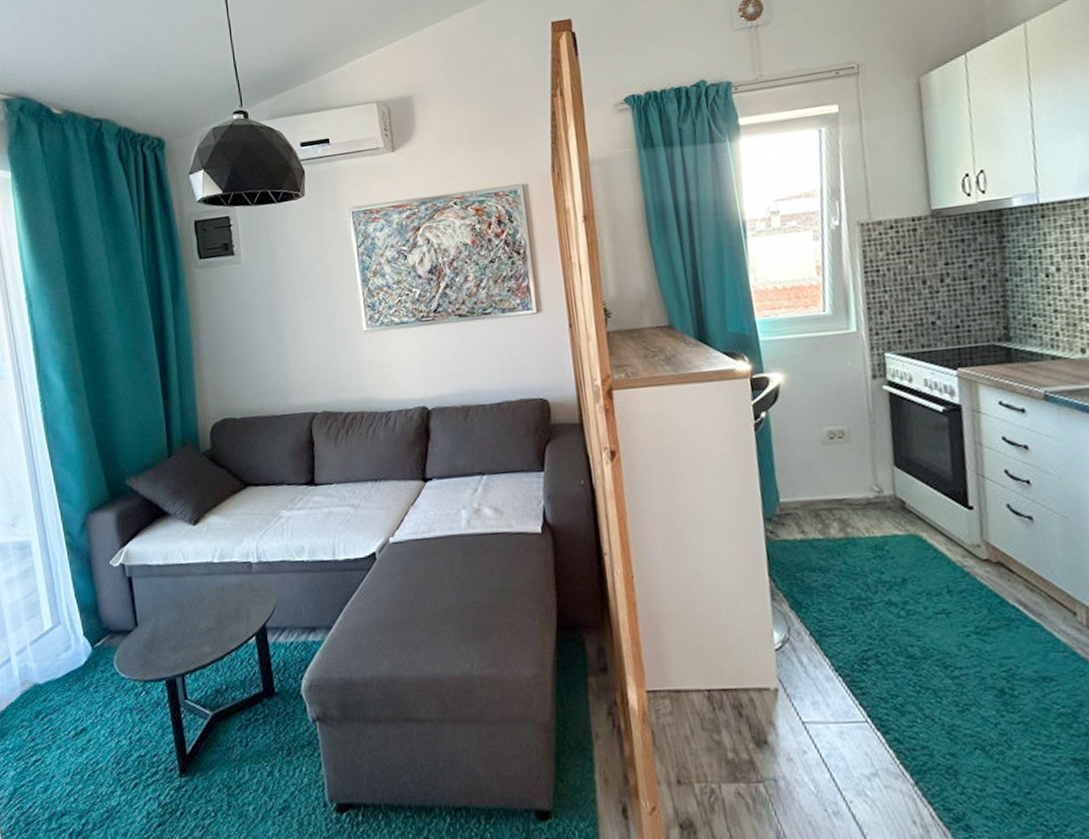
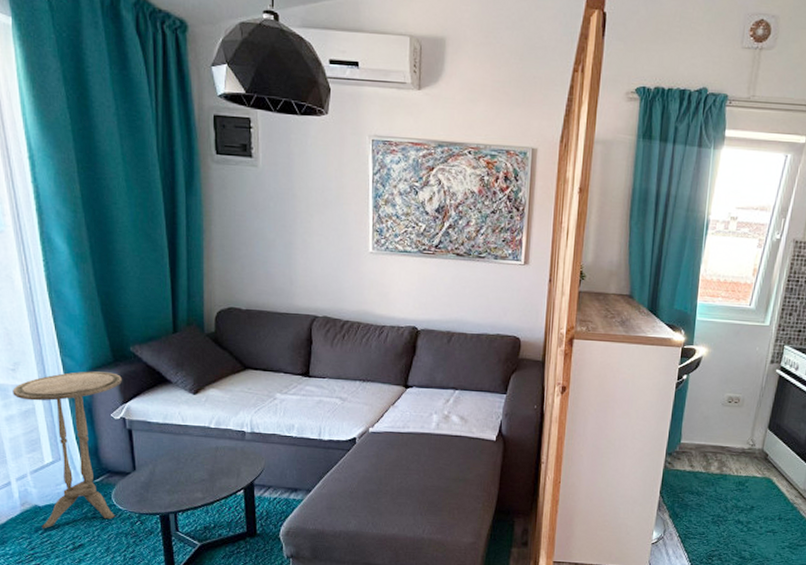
side table: none [12,512,120,713] -> present [12,371,122,529]

